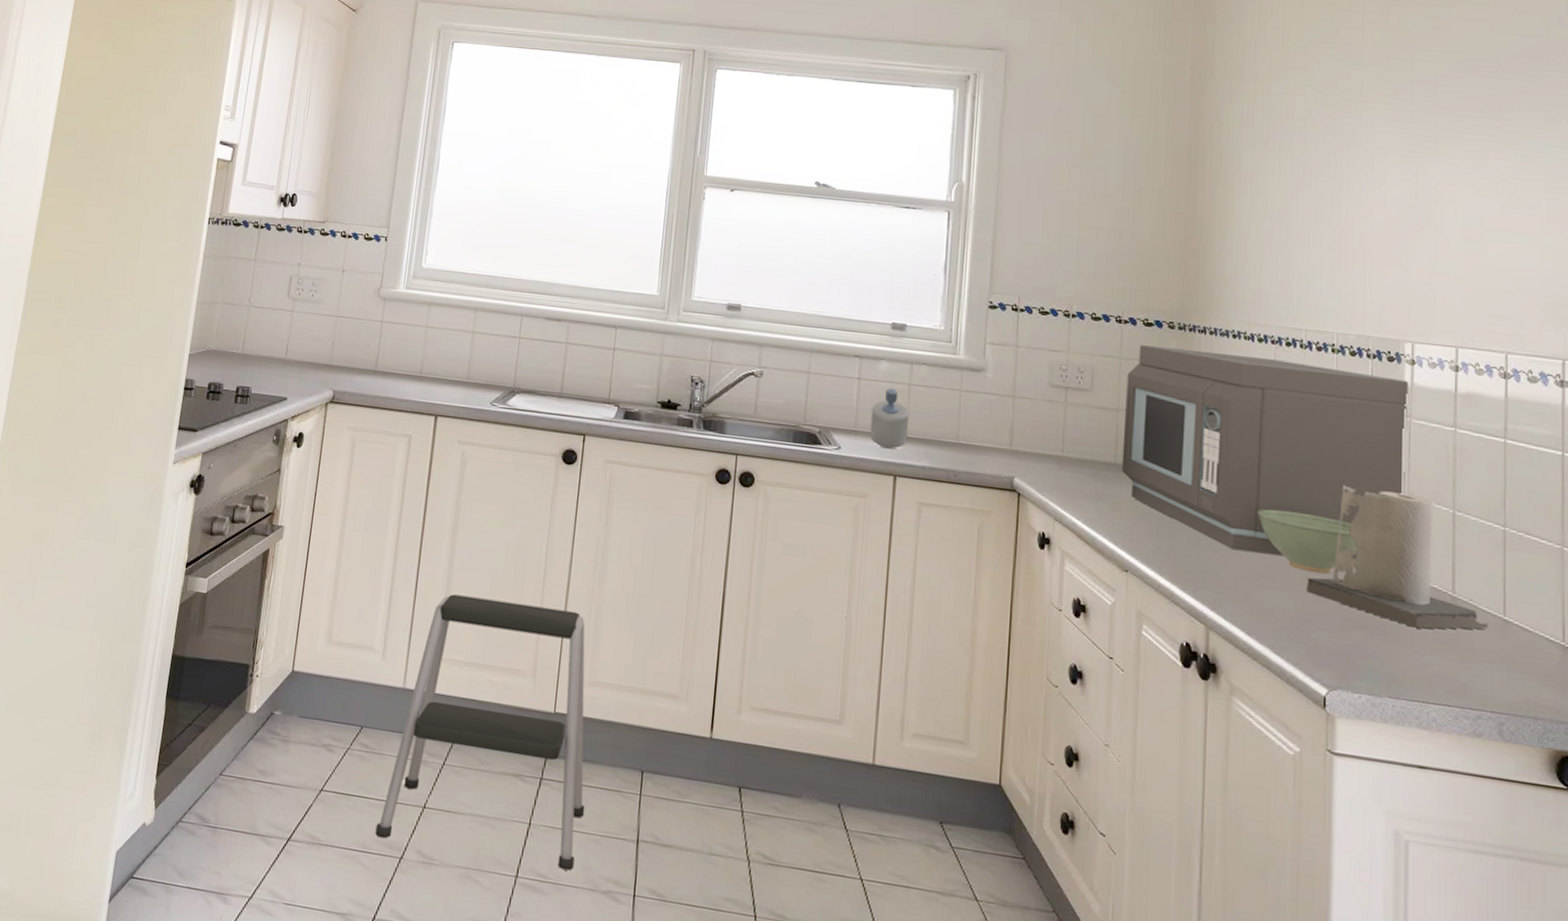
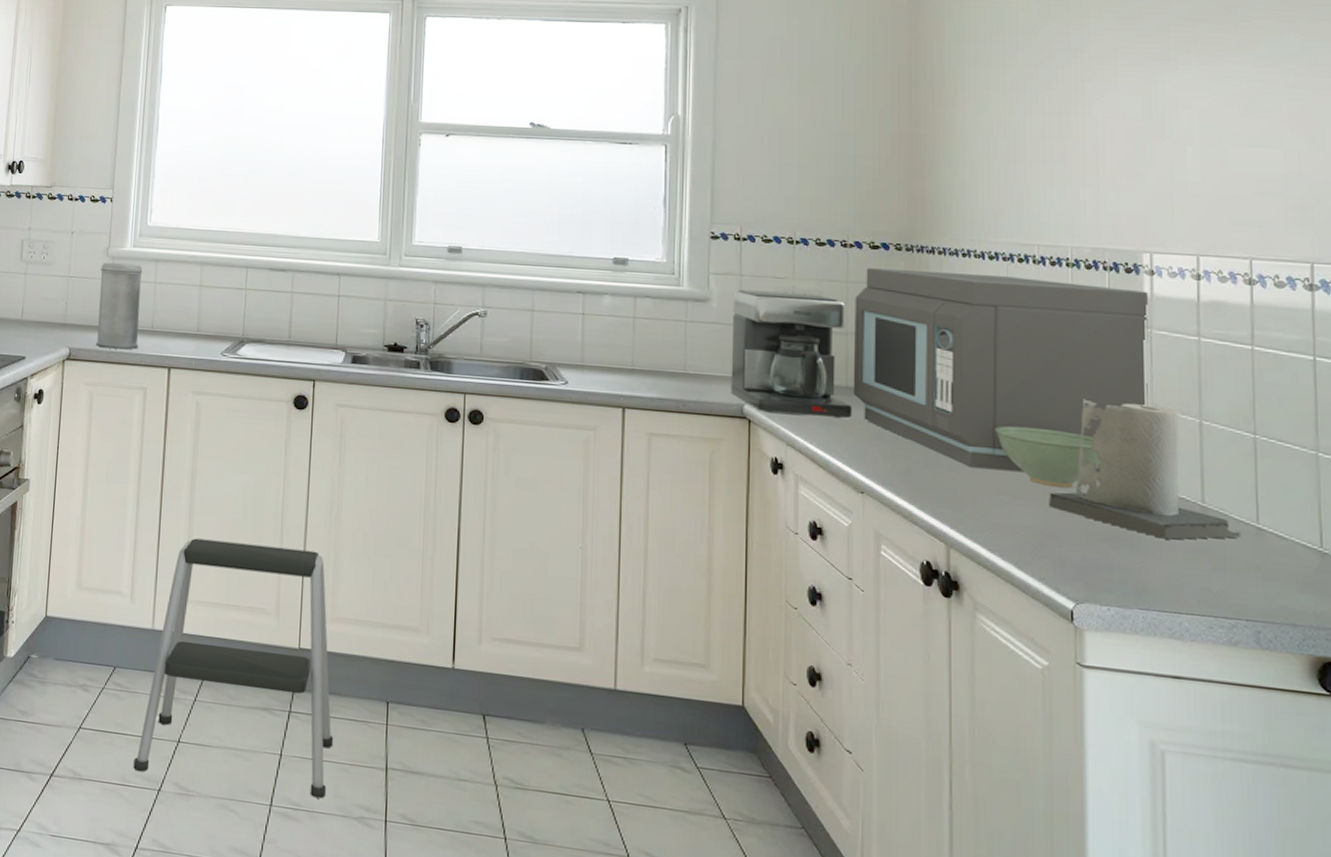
canister: none [361,303,414,395] -> present [95,262,143,350]
soap dispenser: present [869,387,910,449] -> none [596,321,636,382]
coffee maker: none [1001,360,1121,496] -> present [730,289,853,419]

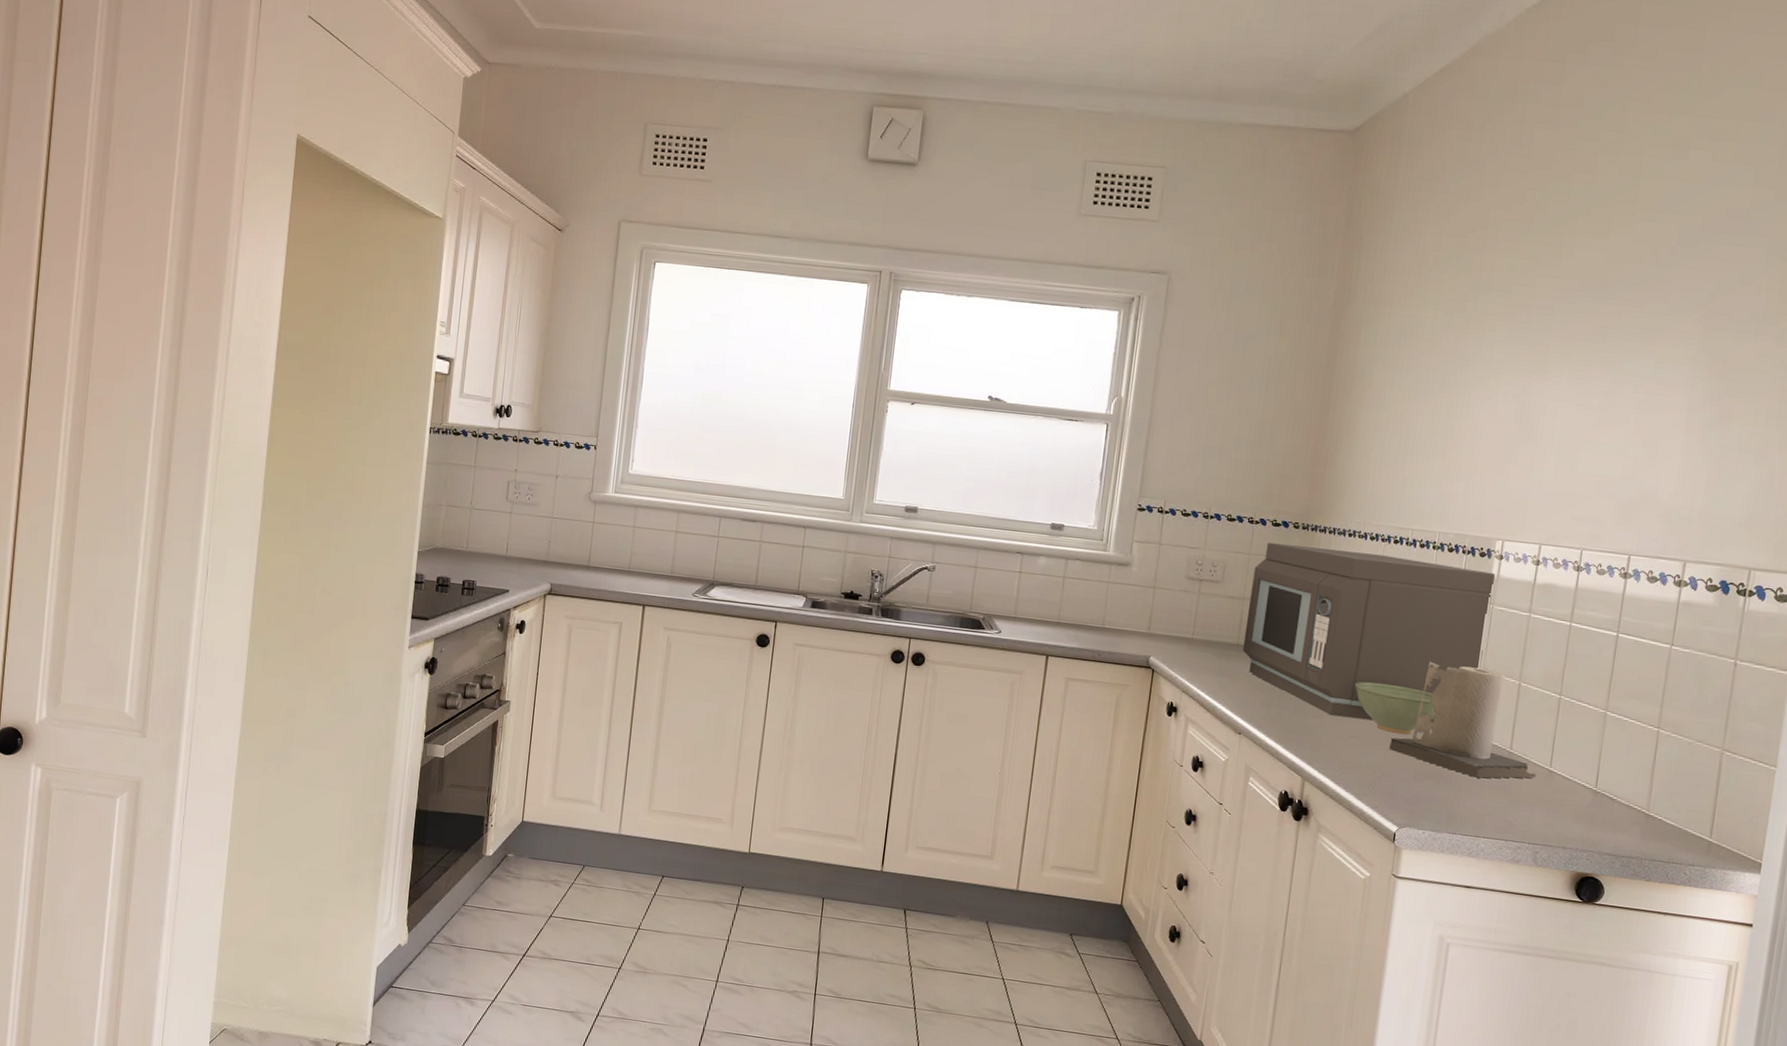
canister: present [95,262,143,350] -> none [575,505,623,588]
step stool: present [133,538,334,799] -> none [597,757,776,976]
coffee maker: present [730,289,853,419] -> none [1140,556,1247,671]

